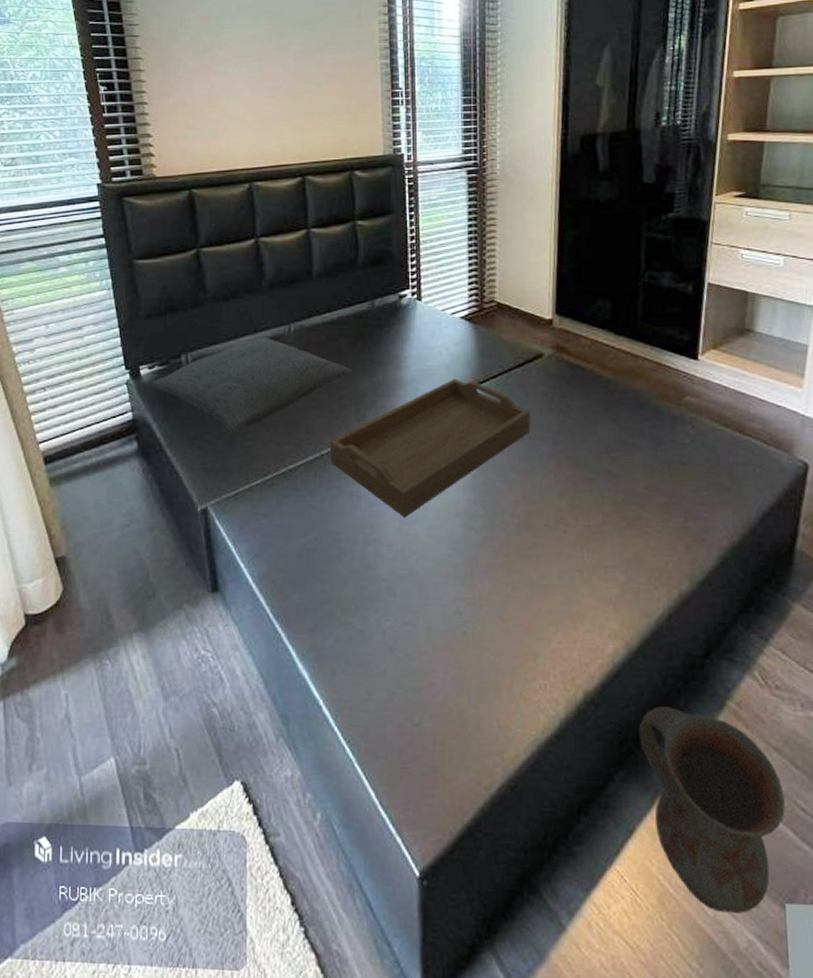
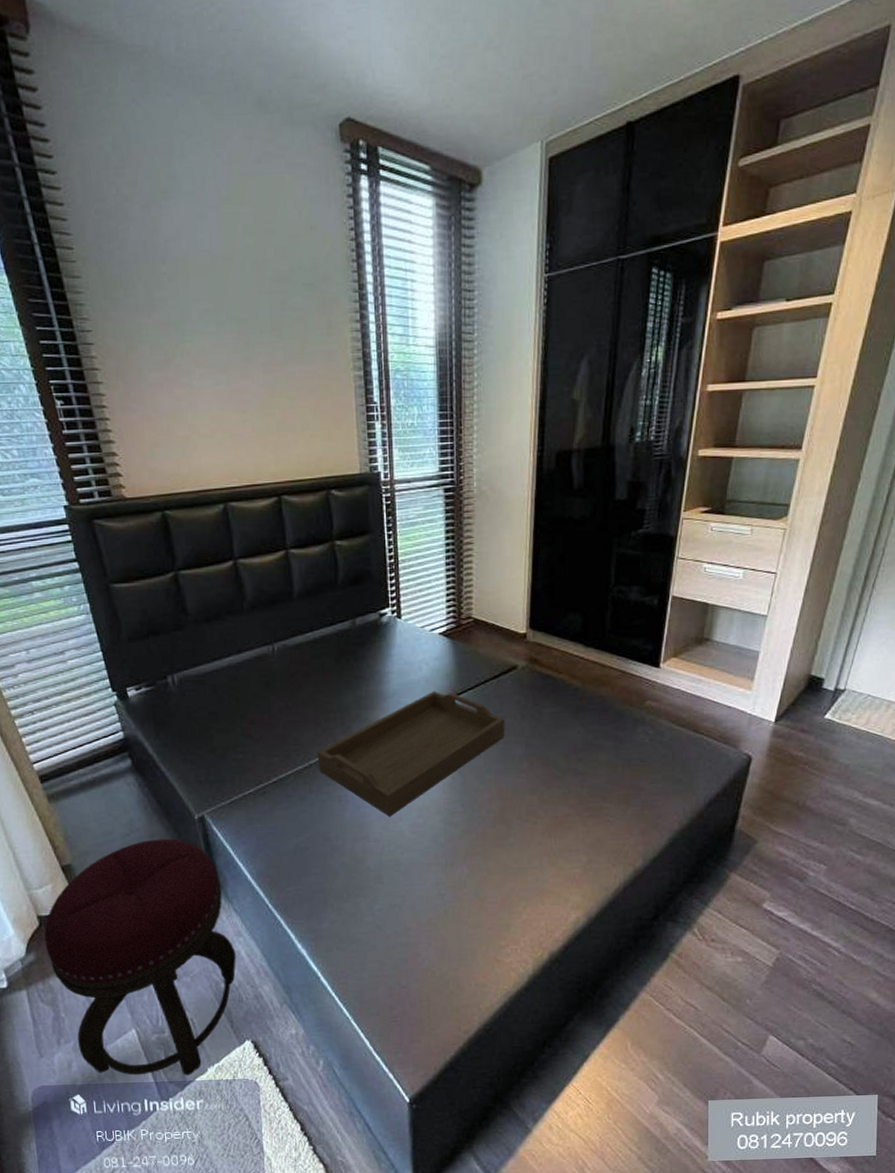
stool: none [29,532,230,822] -> present [44,838,236,1076]
pillow: present [150,338,353,433] -> none [139,658,337,748]
ceramic jug: present [638,707,785,913] -> none [595,960,713,1110]

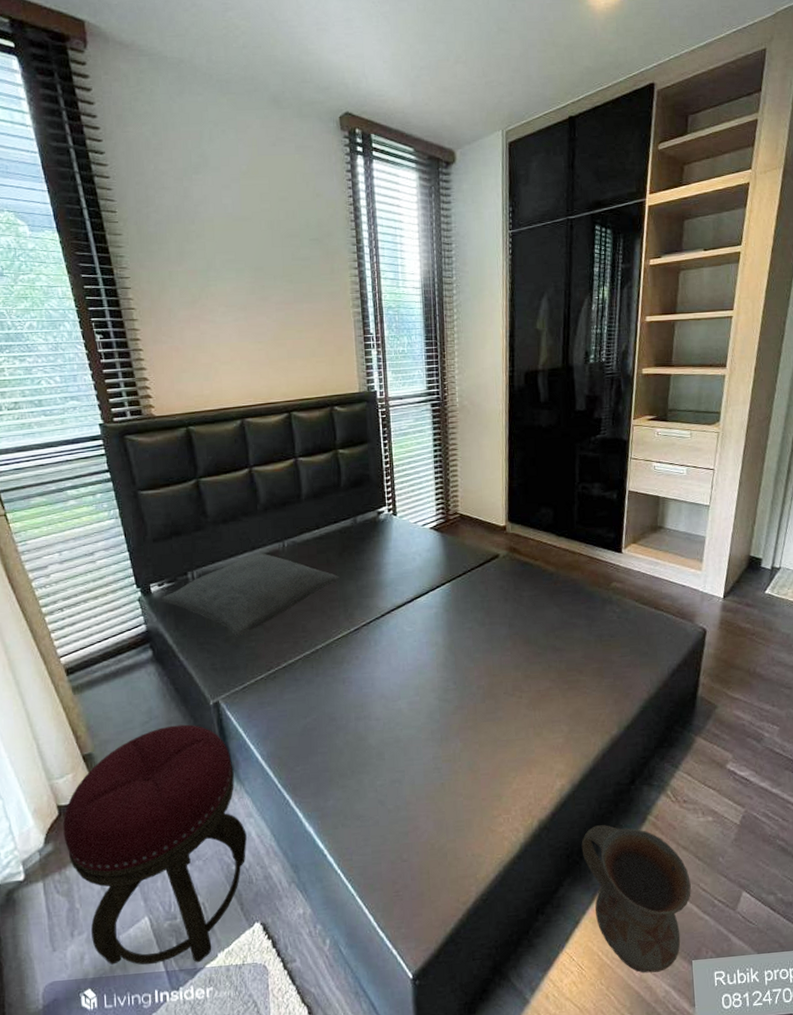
pillow: none [139,658,337,748] -> present [161,554,341,637]
serving tray: present [317,691,505,817] -> none [323,579,491,696]
ceramic jug: none [595,960,713,1110] -> present [581,825,691,973]

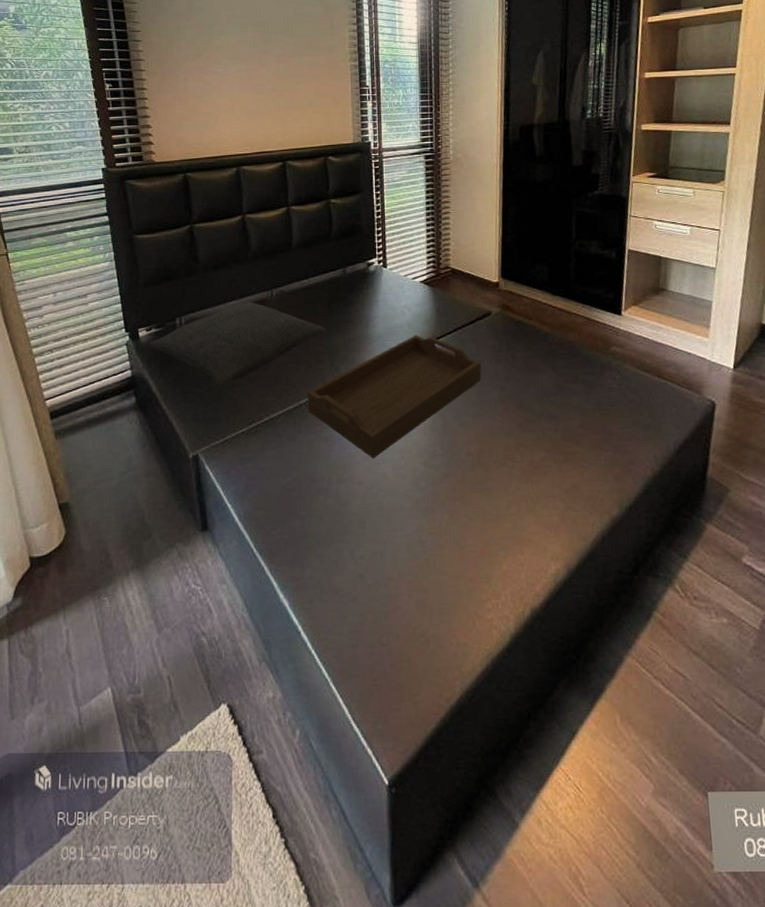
stool: present [63,724,247,965] -> none [33,477,218,746]
serving tray: none [323,579,491,696] -> present [307,335,482,459]
ceramic jug: present [581,825,691,973] -> none [578,619,705,803]

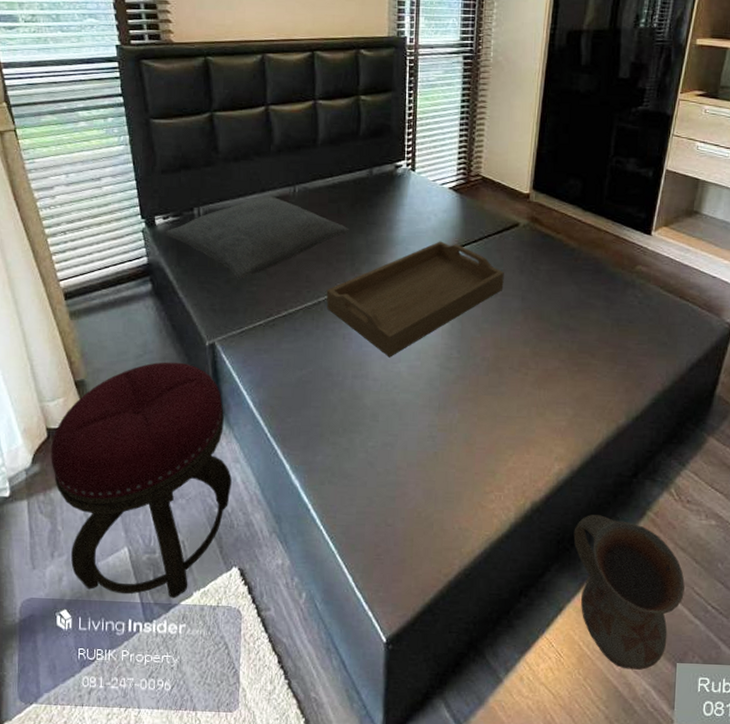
stool: none [33,477,218,746] -> present [51,362,232,599]
ceramic jug: none [578,619,705,803] -> present [573,515,685,670]

